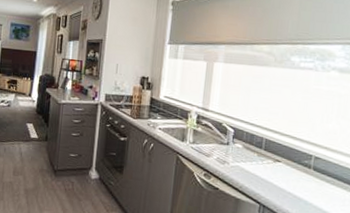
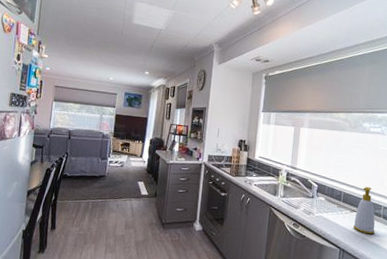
soap bottle: none [276,133,304,189] -> present [353,187,375,235]

